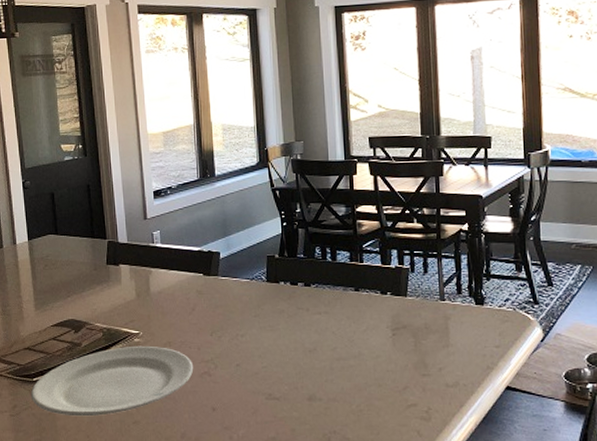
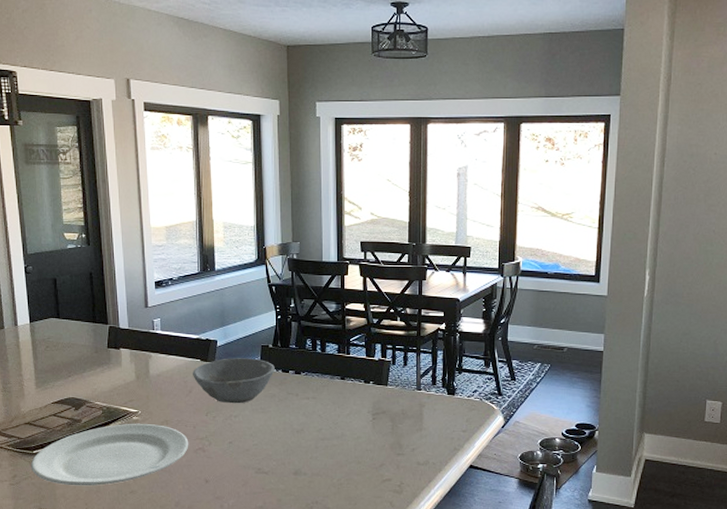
bowl: none [195,270,282,322] -> present [193,358,275,404]

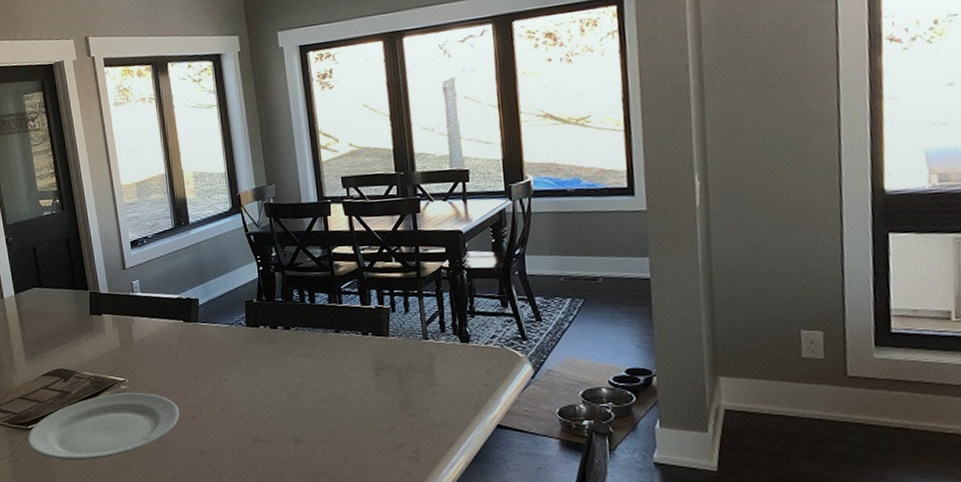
bowl: present [193,358,275,404] -> none [176,315,262,367]

